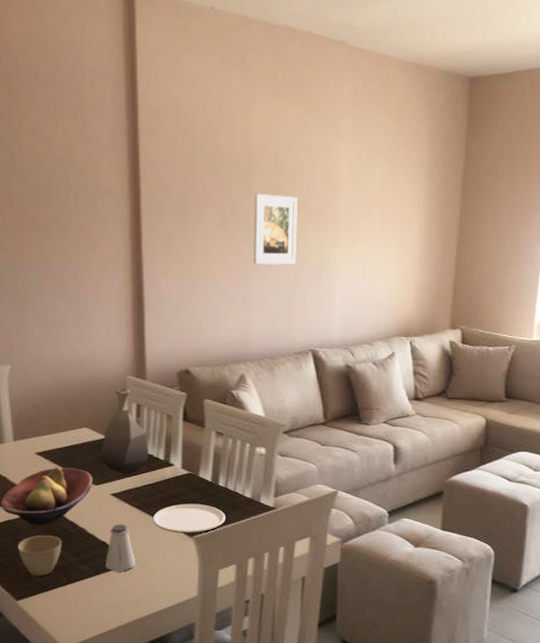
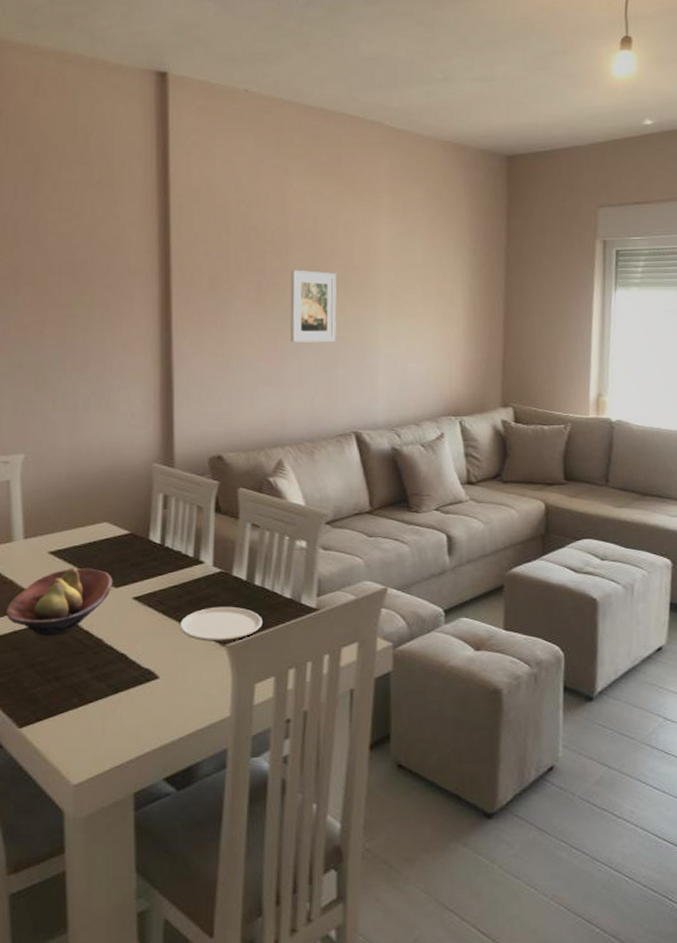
cup: present [17,535,62,576] -> none [23,647,75,697]
vase: present [100,389,150,473] -> none [121,478,177,573]
saltshaker: present [105,524,136,571] -> none [124,632,159,689]

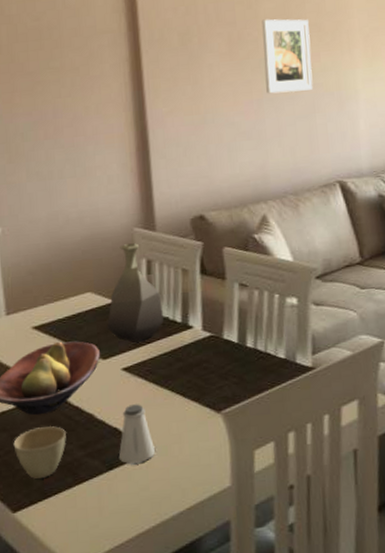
cup: none [23,647,75,697] -> present [13,425,66,479]
vase: none [121,478,177,573] -> present [107,243,165,343]
saltshaker: none [124,632,159,689] -> present [118,404,155,464]
plate: present [179,606,263,642] -> none [171,371,258,409]

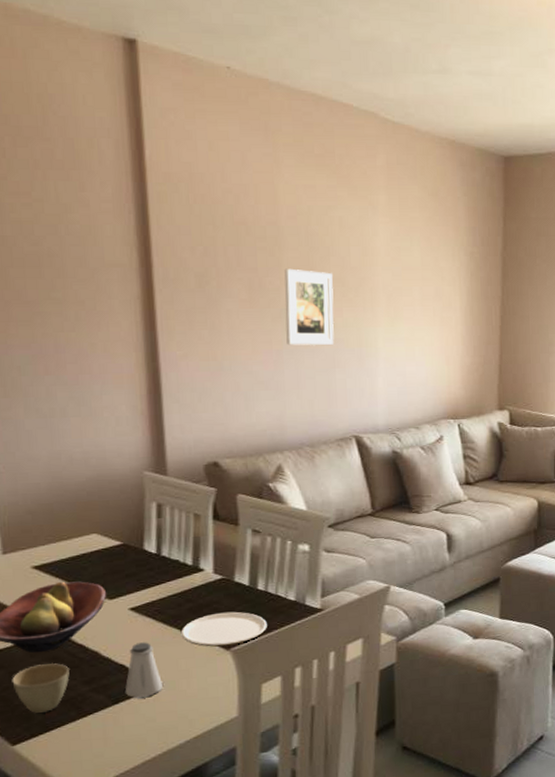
vase: present [107,243,165,343] -> none [113,487,175,584]
plate: none [171,371,258,409] -> present [180,611,267,647]

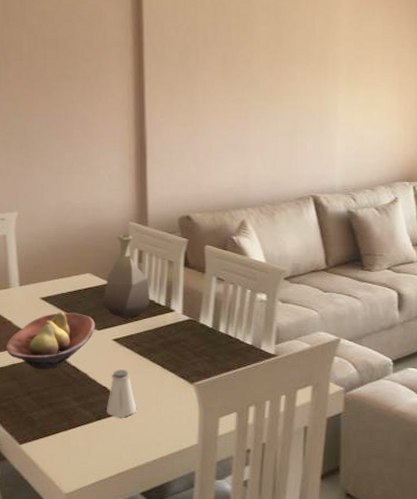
cup: present [12,662,70,713] -> none [21,379,64,420]
vase: none [113,487,175,584] -> present [102,235,151,319]
plate: present [180,611,267,647] -> none [153,349,226,380]
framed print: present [284,268,334,345] -> none [254,42,298,112]

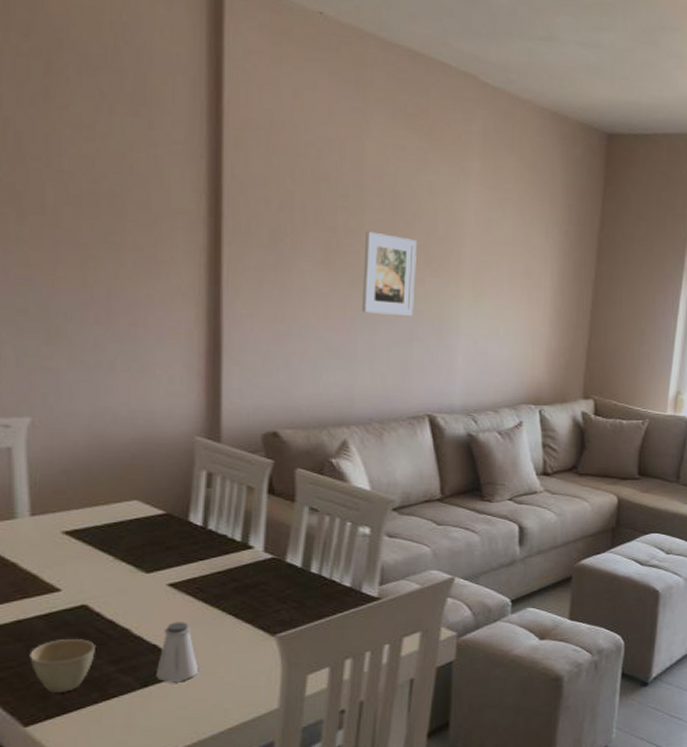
fruit bowl: present [6,311,96,370] -> none [7,549,144,627]
cup: none [21,379,64,420] -> present [29,638,95,692]
vase: present [102,235,151,319] -> none [154,453,222,558]
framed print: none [254,42,298,112] -> present [362,231,417,316]

